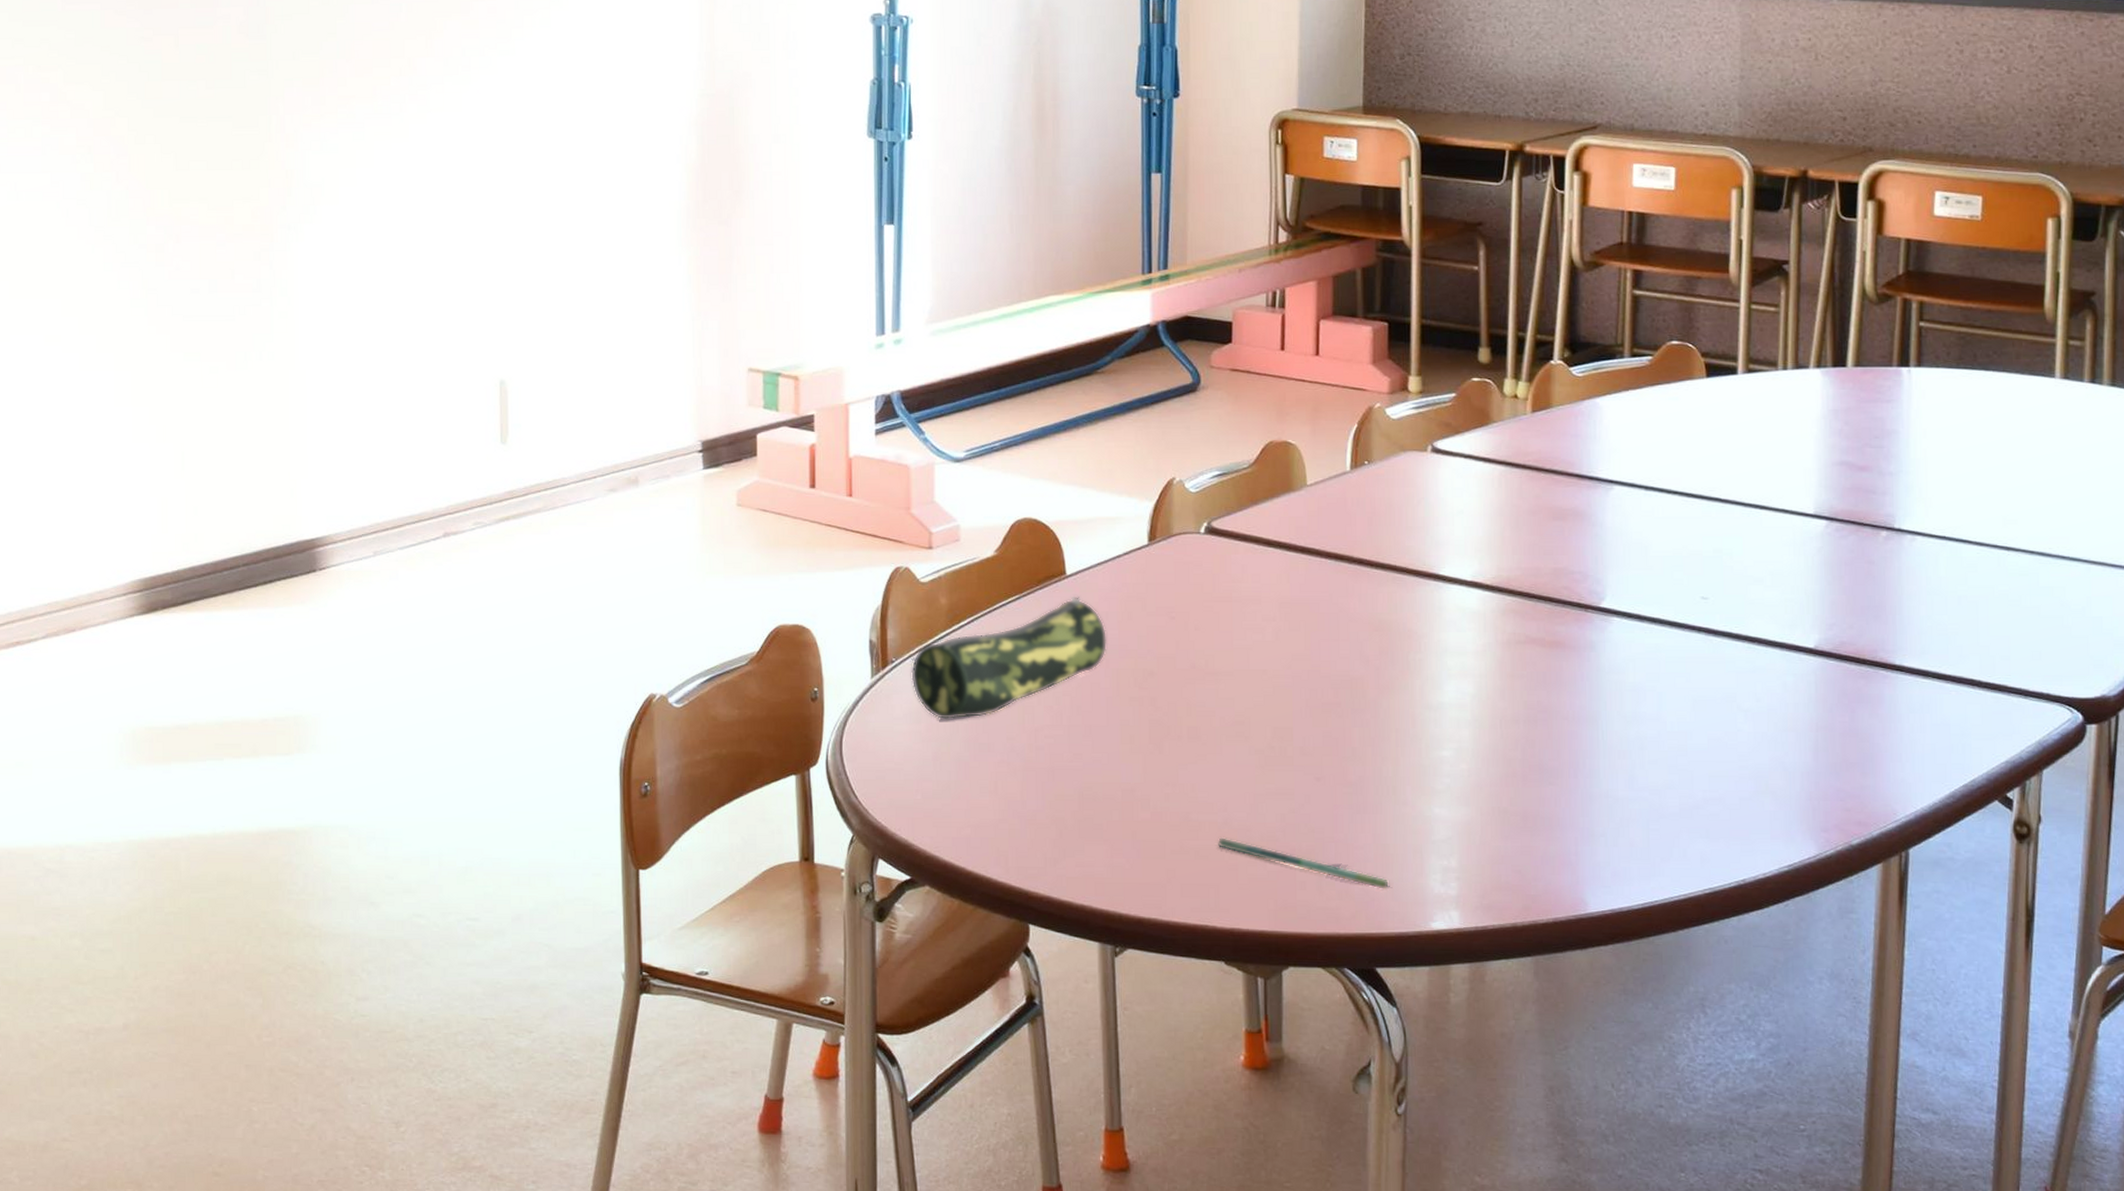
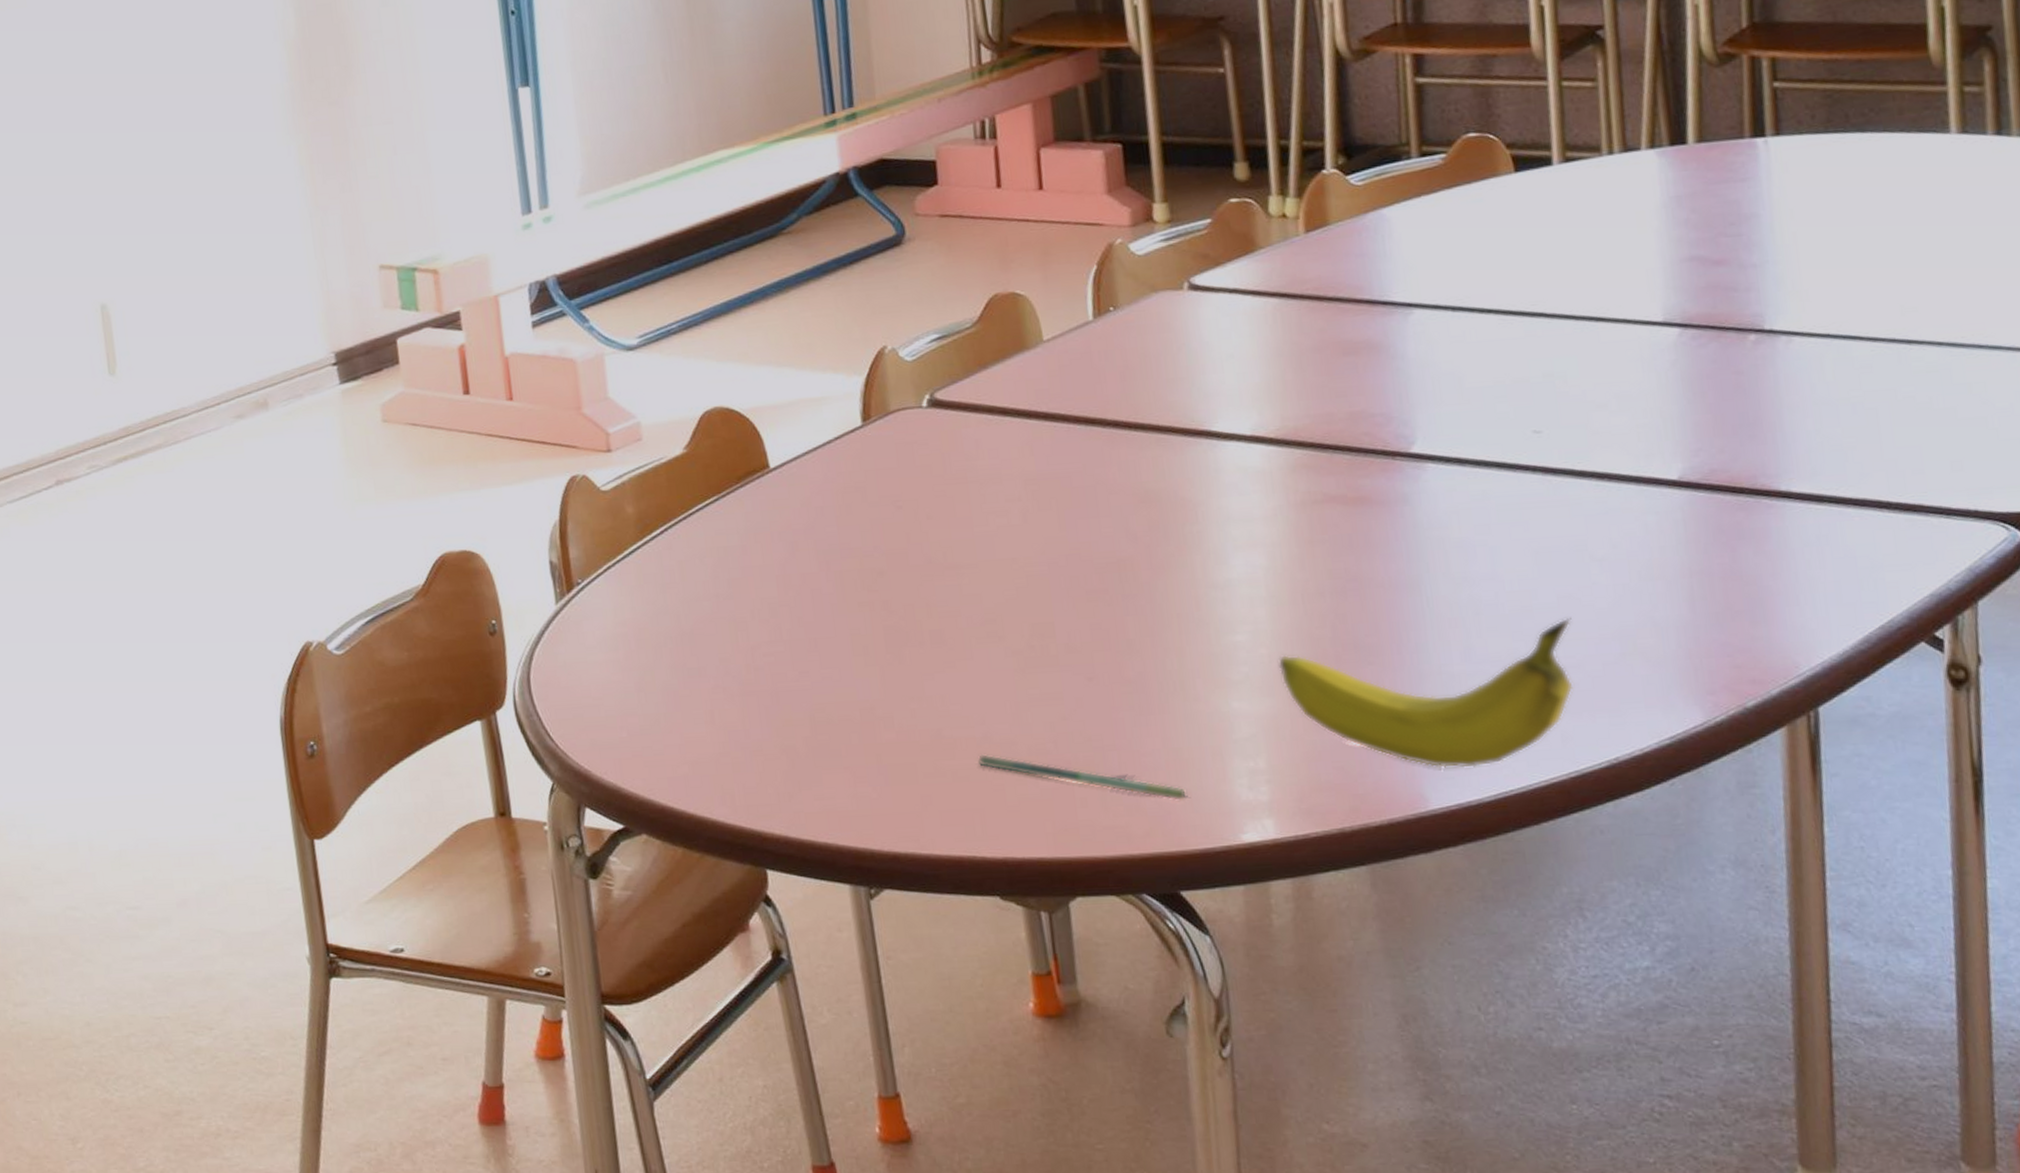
pencil case: present [911,596,1108,720] -> none [600,491,826,645]
fruit: none [1475,757,1718,879] -> present [1277,617,1574,769]

